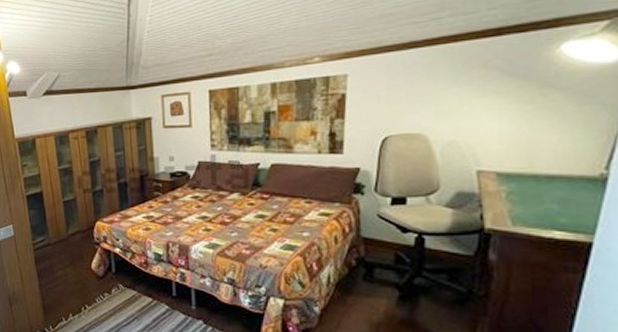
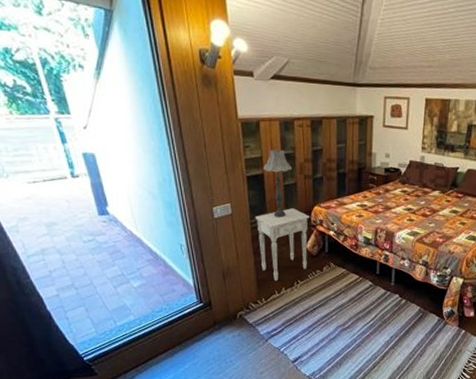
nightstand: none [36,226,94,307] -> present [254,208,310,281]
table lamp: none [42,164,71,236] -> present [263,149,293,218]

